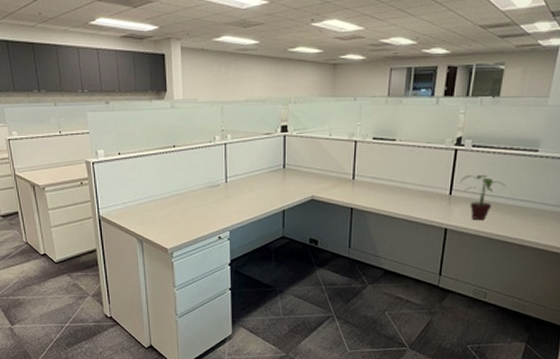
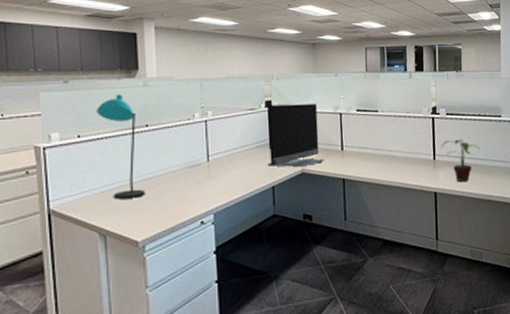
desk lamp: none [132,115,173,211] -> present [96,94,145,199]
monitor: none [280,130,334,194] -> present [266,104,324,168]

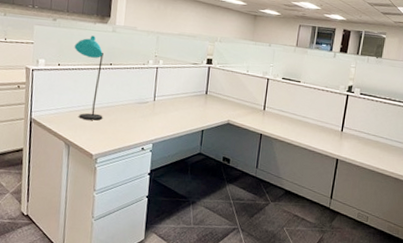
monitor: present [266,104,324,168] -> none [201,62,249,119]
potted plant: present [440,139,481,183] -> none [349,117,386,155]

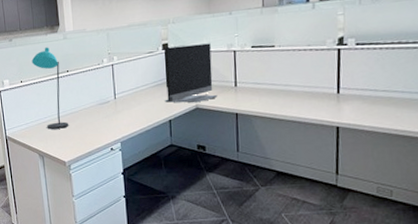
monitor: none [201,62,249,119] -> present [163,43,218,103]

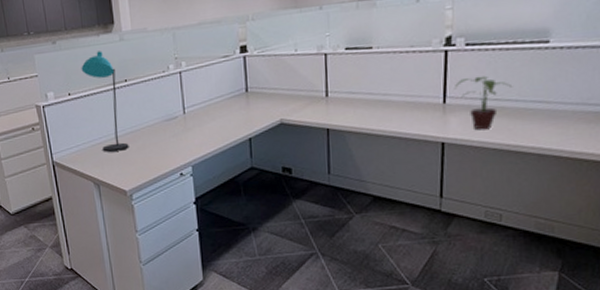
monitor: present [163,43,218,103] -> none [241,44,306,118]
potted plant: none [346,70,399,117] -> present [453,75,513,130]

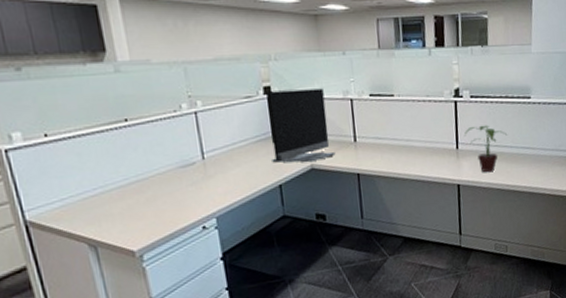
desk lamp: present [81,51,129,152] -> none [61,83,135,206]
monitor: none [241,44,306,118] -> present [265,88,336,163]

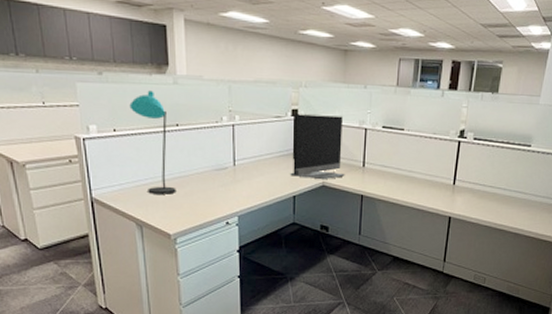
desk lamp: none [61,83,135,206] -> present [129,90,176,195]
potted plant: present [464,125,508,173] -> none [462,166,503,210]

